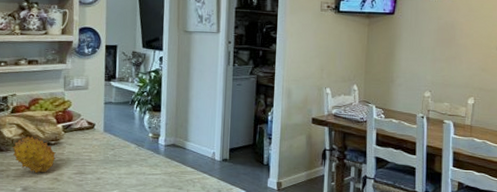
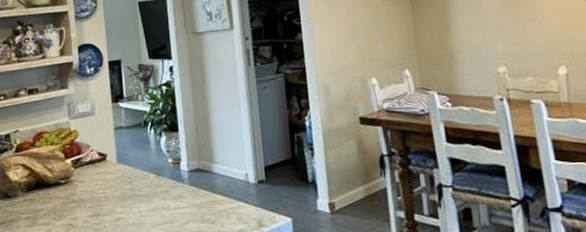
fruit: present [12,135,56,174] -> none [21,176,68,221]

